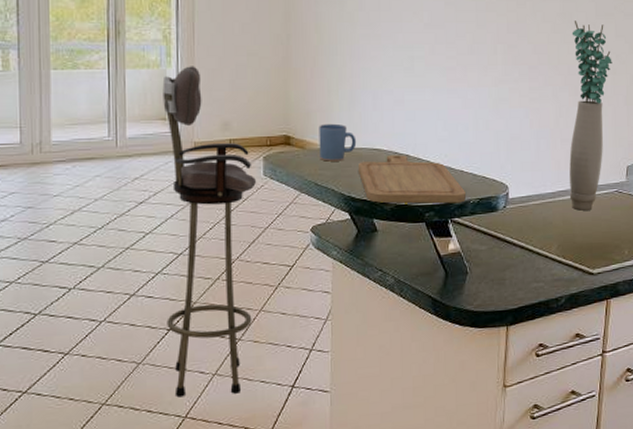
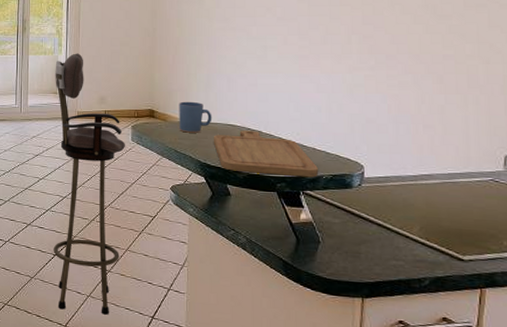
vase: present [569,20,612,211] -> none [433,12,485,196]

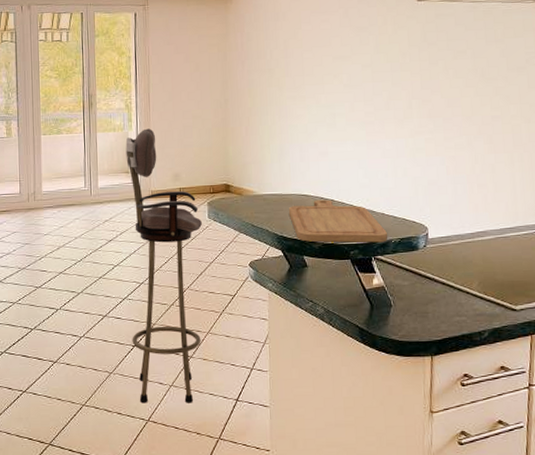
mug: present [179,101,212,133] -> none [253,173,287,206]

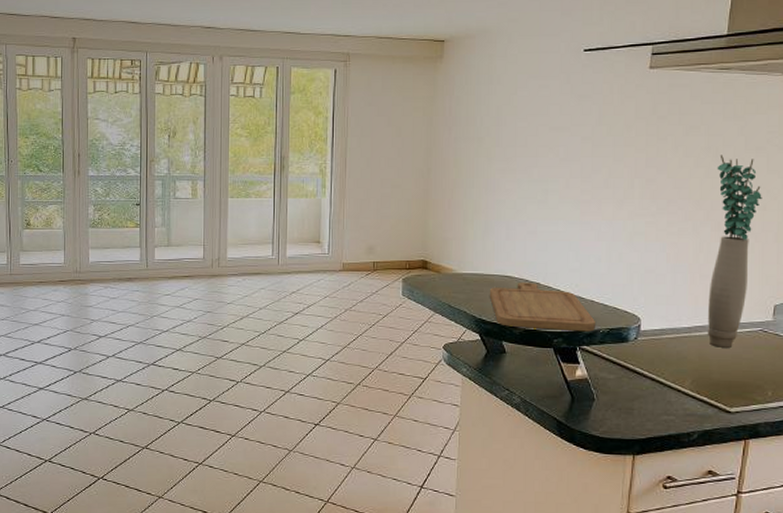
bar stool: present [125,128,203,404] -> none [314,196,396,487]
vase: none [484,75,526,250] -> present [707,155,762,348]

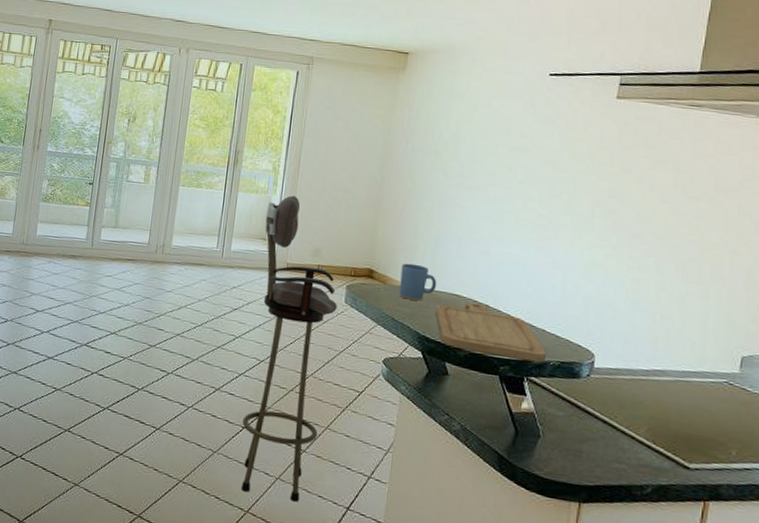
bar stool: none [314,196,396,487] -> present [240,195,338,502]
mug: none [454,251,489,286] -> present [399,263,437,301]
vase: present [707,155,762,348] -> none [666,192,732,397]

